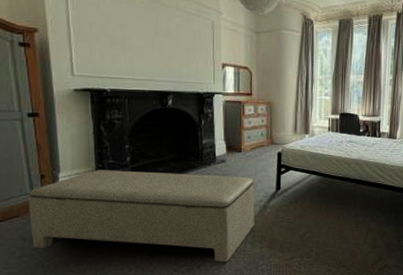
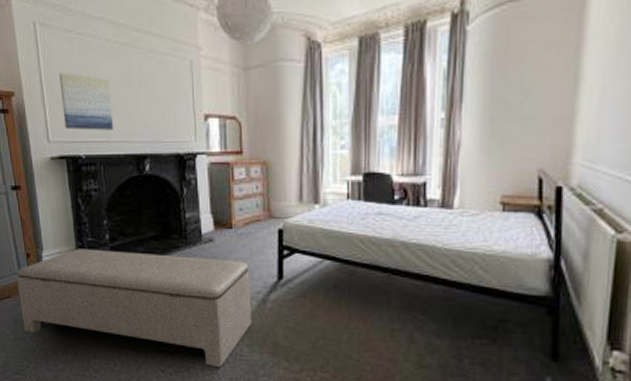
wall art: none [88,17,140,70] -> present [59,72,114,131]

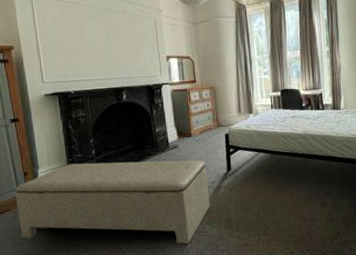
wall art: present [59,72,114,131] -> none [52,30,97,73]

